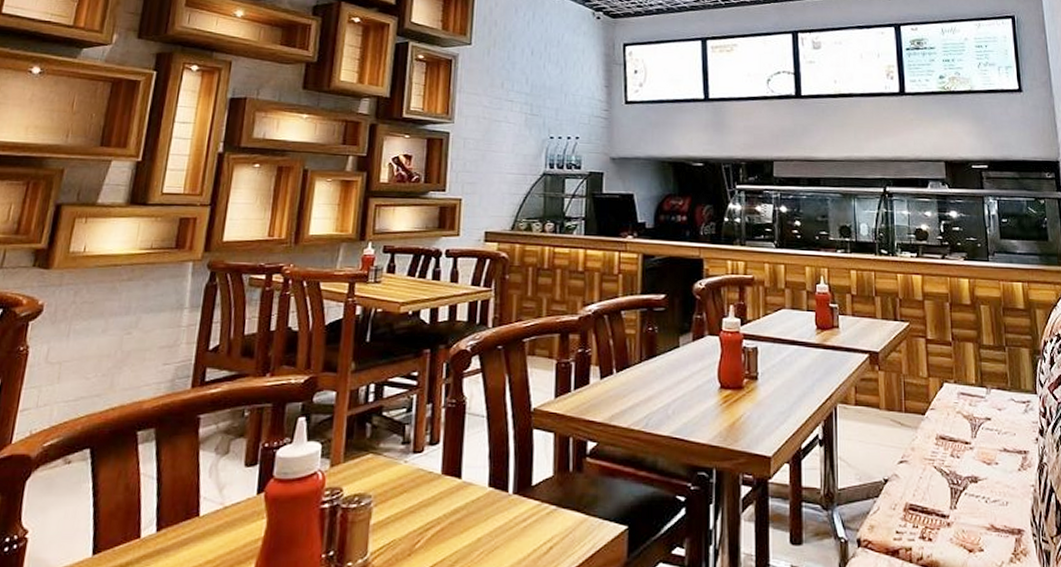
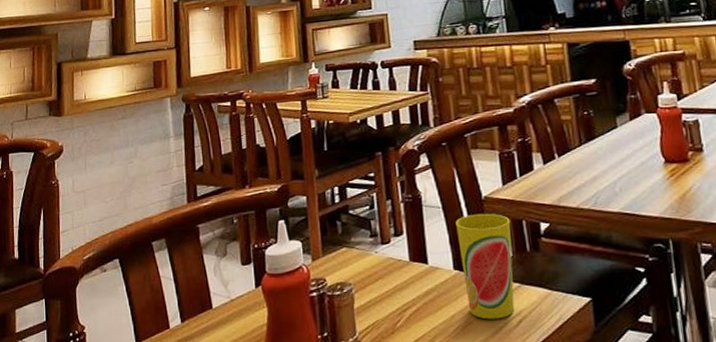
cup: none [498,426,557,545] -> present [456,213,515,320]

